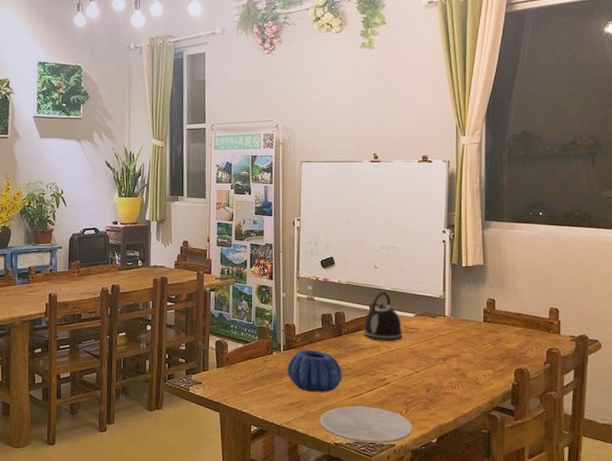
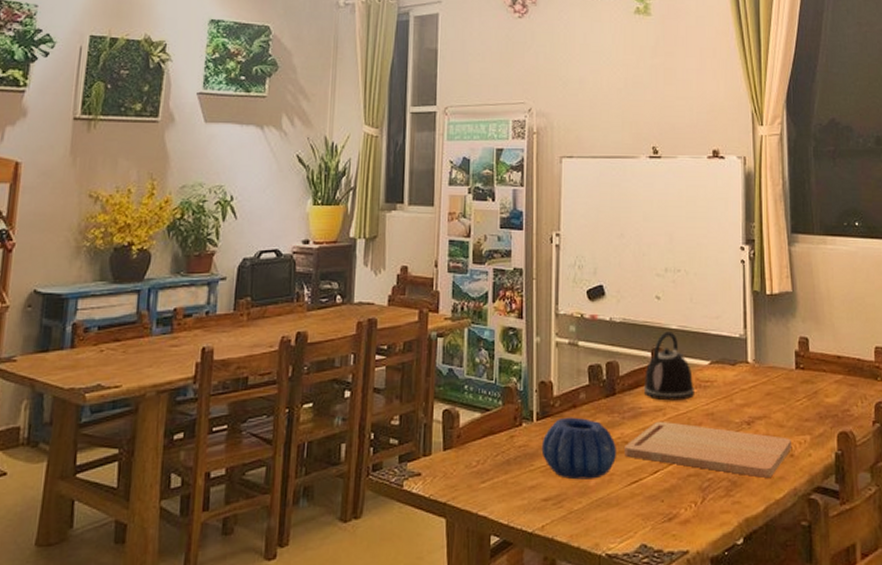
plate: present [320,405,413,443] -> none [586,496,711,552]
cutting board: none [348,355,477,398] -> present [624,421,791,478]

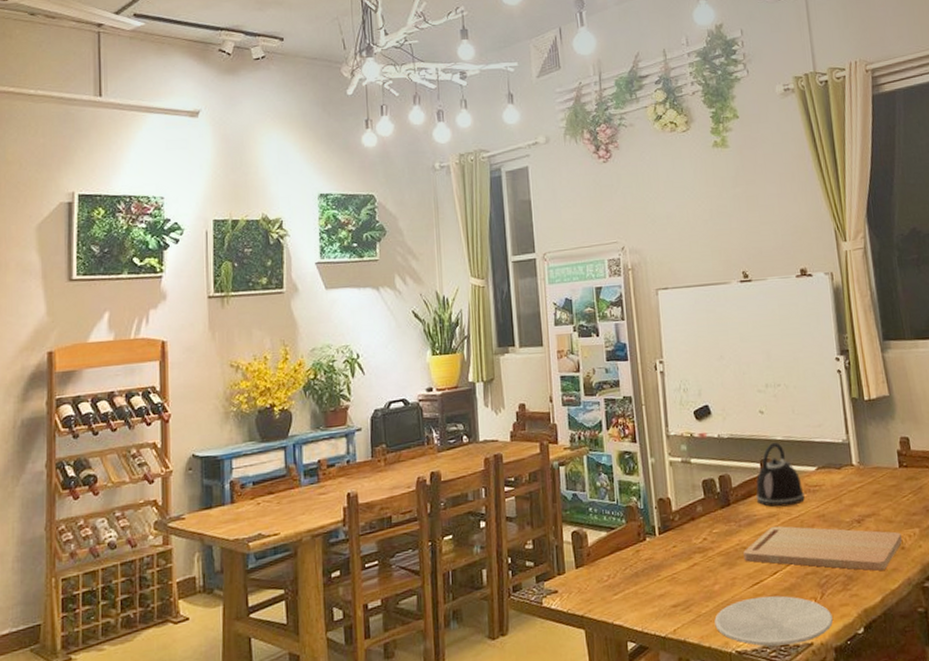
decorative bowl: present [541,417,616,480] -> none [666,528,737,586]
plate: none [586,496,711,552] -> present [714,595,833,646]

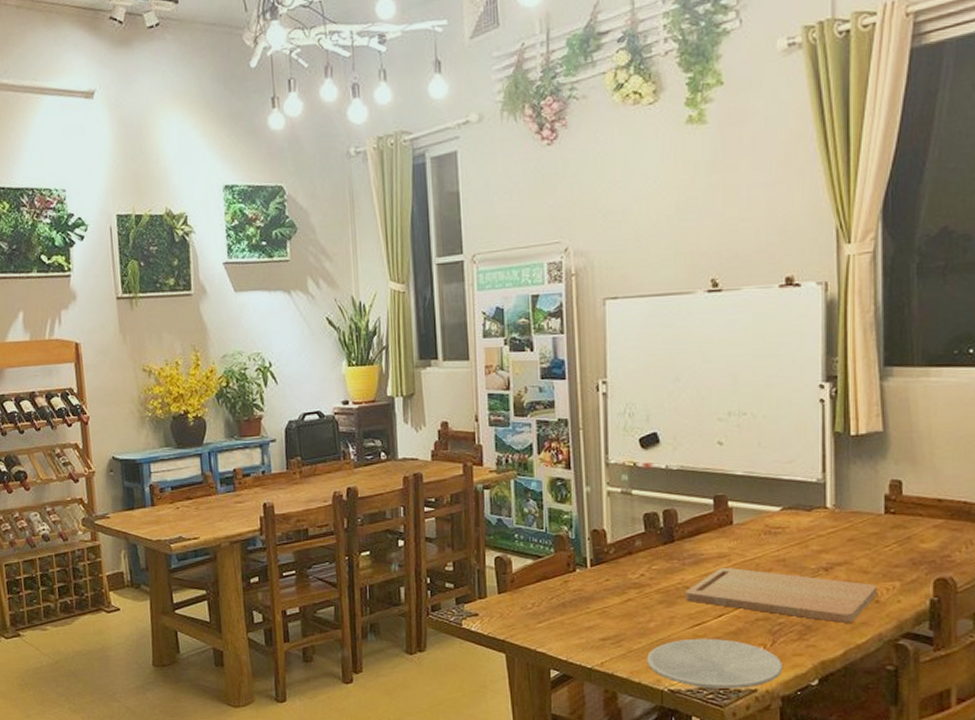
kettle: present [756,442,805,507] -> none [705,478,763,548]

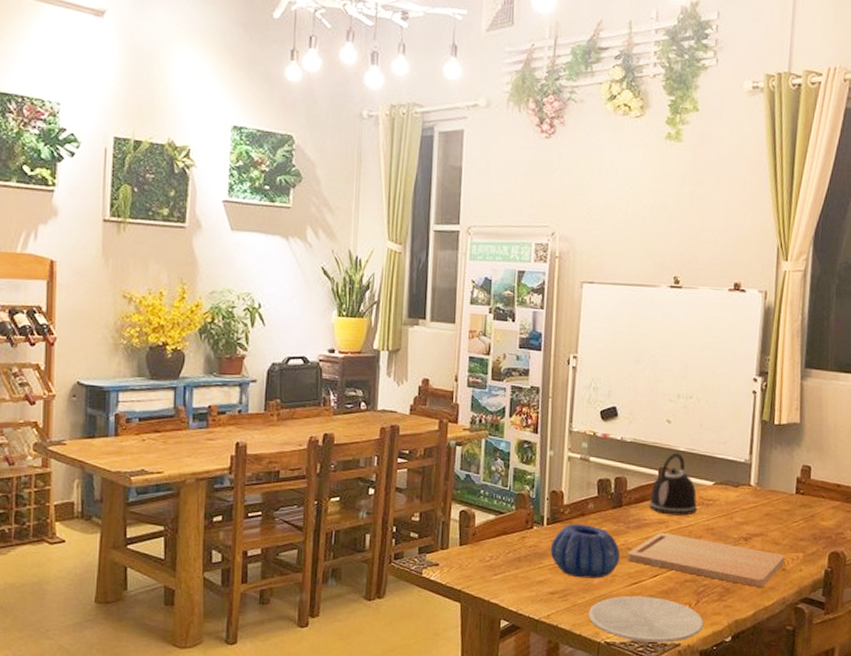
decorative bowl: none [597,563,676,622] -> present [550,523,620,579]
kettle: none [705,478,763,548] -> present [649,453,697,516]

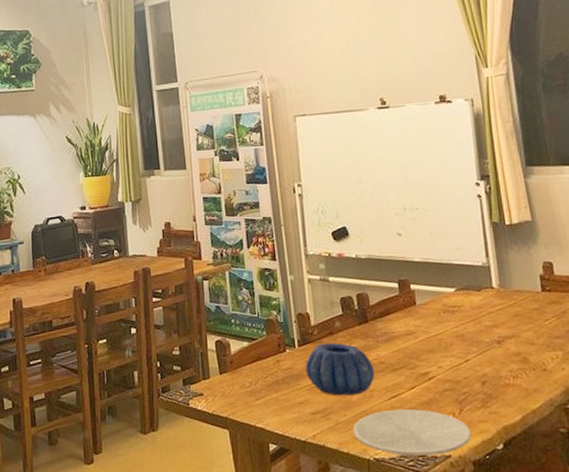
cutting board: present [627,532,785,587] -> none [381,343,544,390]
kettle: present [649,453,697,516] -> none [393,264,443,326]

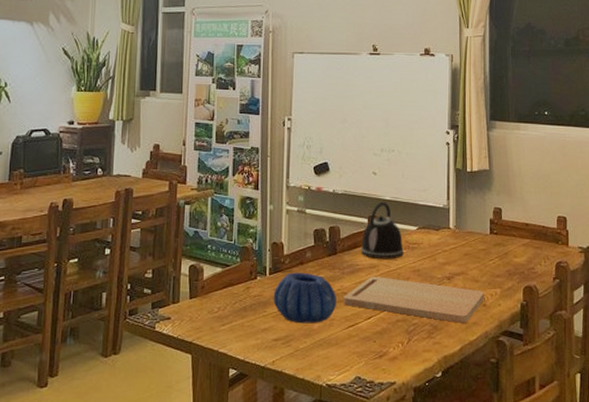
plate: present [353,408,471,456] -> none [310,337,415,383]
cutting board: none [381,343,544,390] -> present [343,276,484,323]
kettle: none [393,264,443,326] -> present [360,202,404,260]

